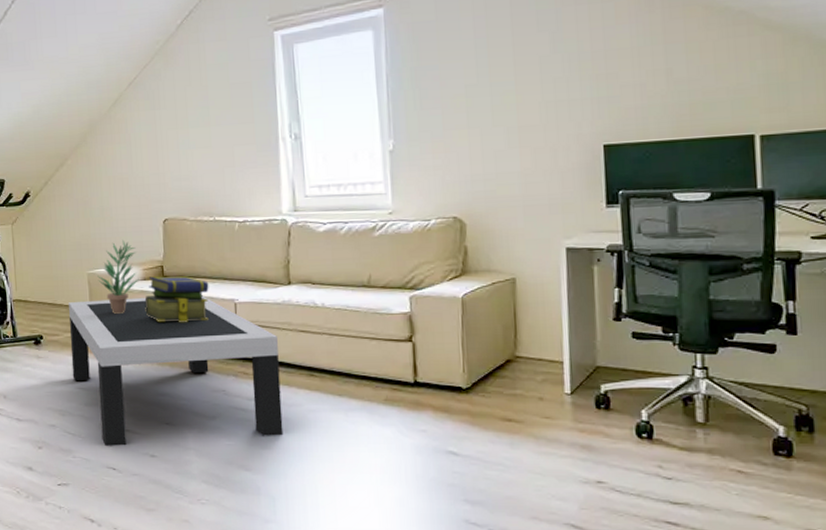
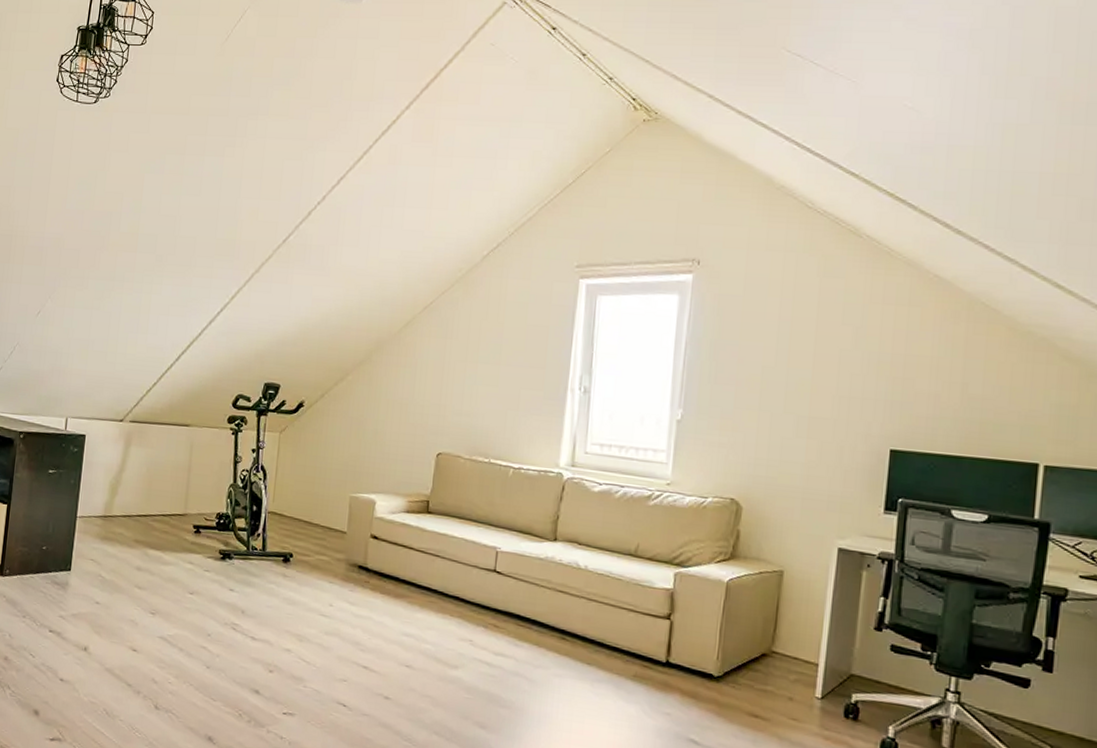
coffee table: present [69,295,284,447] -> none [317,523,534,697]
potted plant: present [97,239,139,314] -> none [359,466,404,544]
stack of books: present [144,276,209,322] -> none [403,510,473,565]

